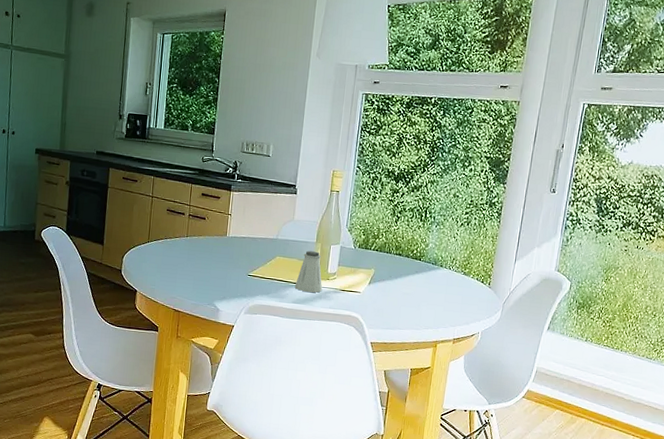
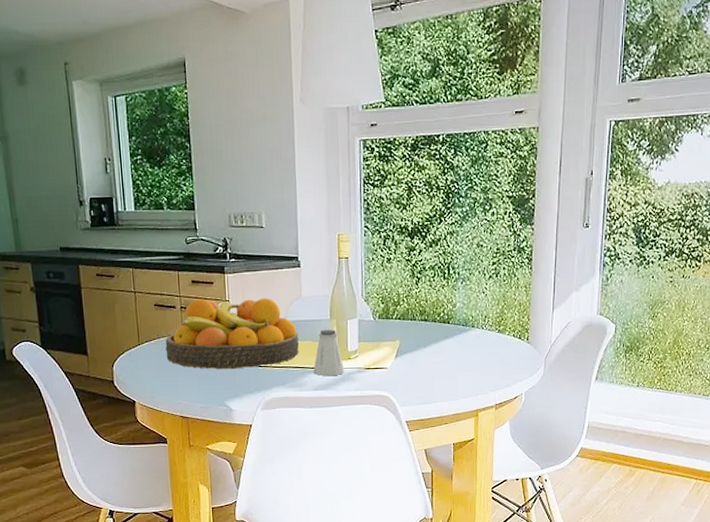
fruit bowl: none [170,209,286,276] -> present [165,298,299,370]

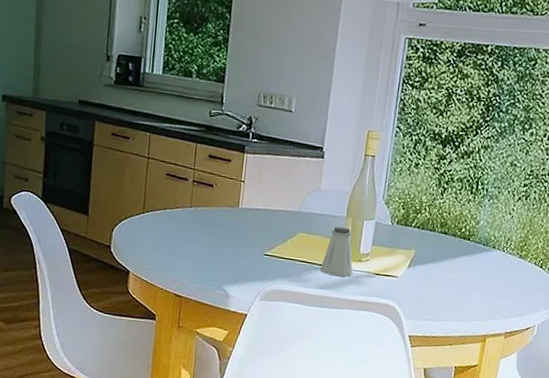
fruit bowl: present [165,298,299,370] -> none [169,174,311,255]

